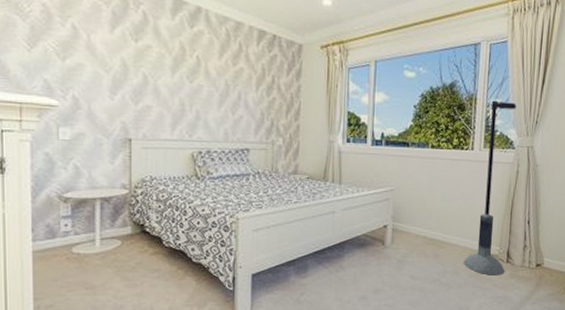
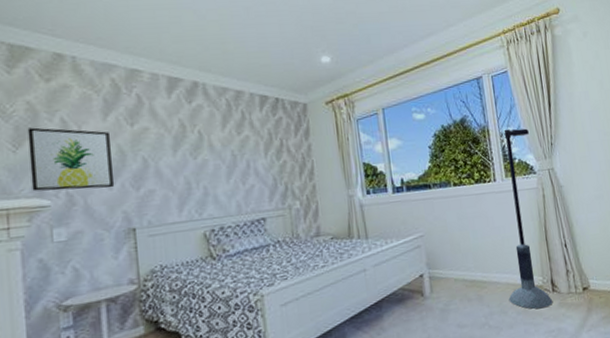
wall art: none [42,29,116,98] -> present [27,127,115,192]

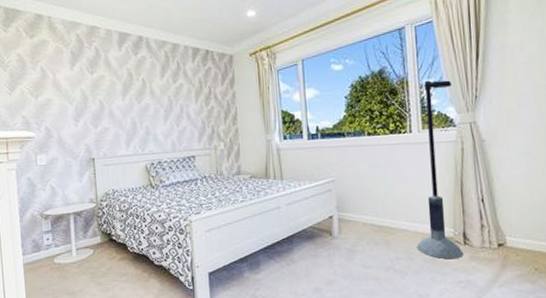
wall art: present [27,127,115,192] -> none [18,74,80,125]

